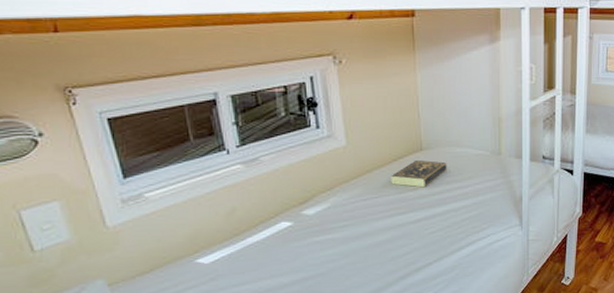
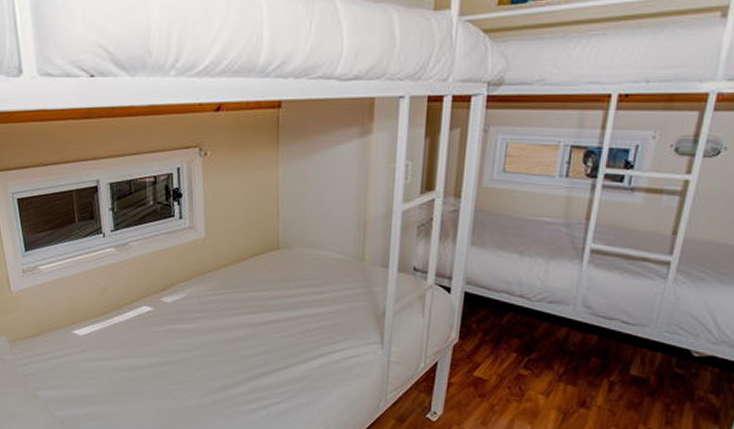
book: present [391,159,447,188] -> none [245,258,304,289]

